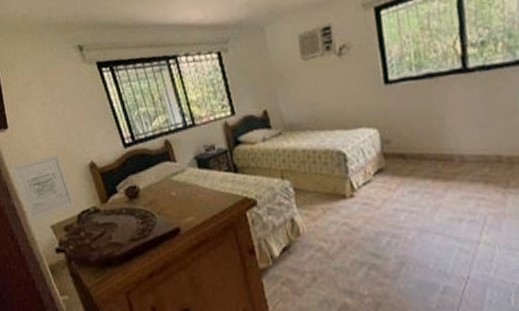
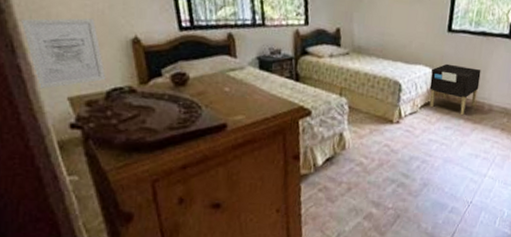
nightstand: none [377,116,442,175] -> present [429,63,481,116]

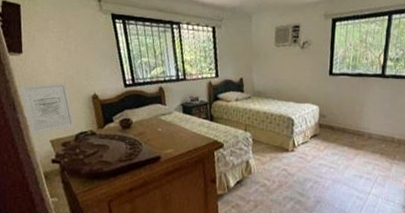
nightstand: present [429,63,481,116] -> none [317,101,360,144]

